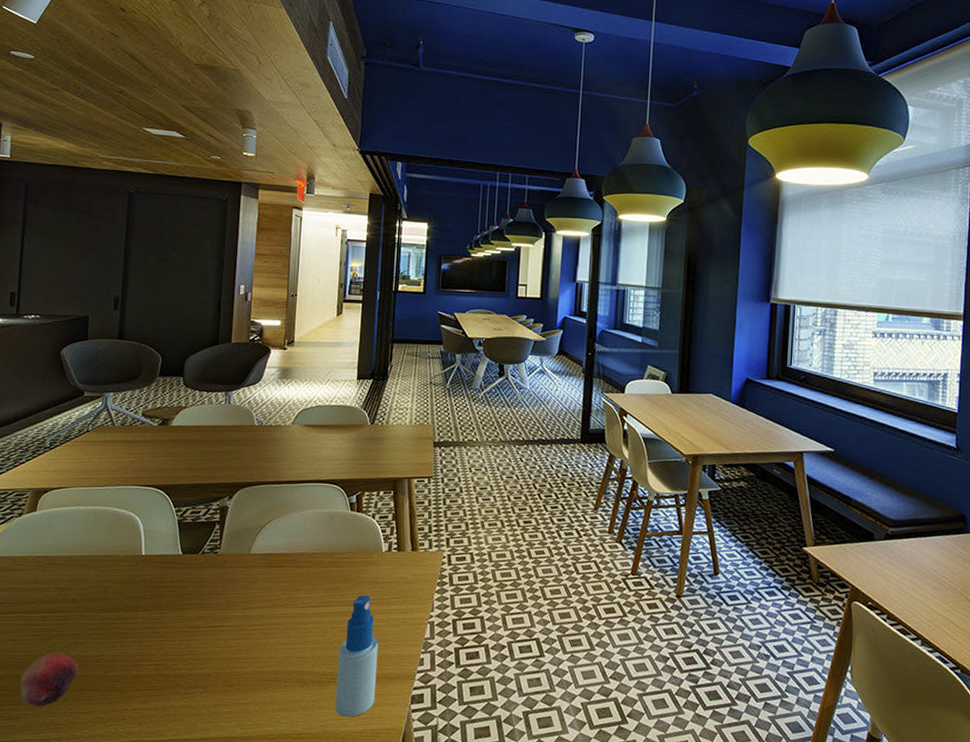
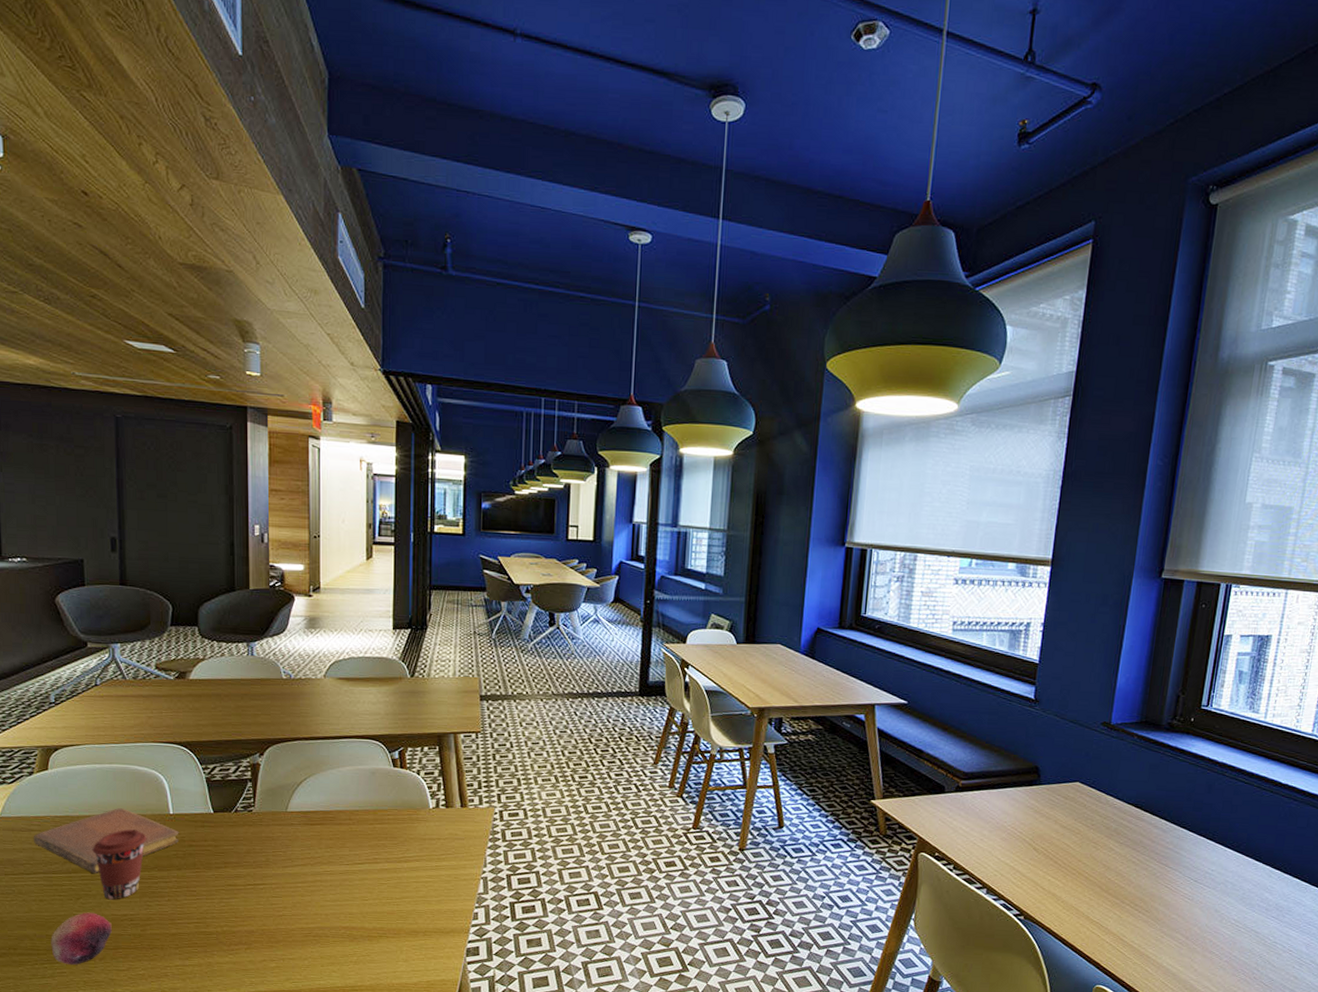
notebook: none [15,549,149,614] -> present [33,808,179,874]
coffee cup: none [67,570,119,641] -> present [92,829,147,900]
spray bottle: present [335,595,379,718] -> none [388,851,430,970]

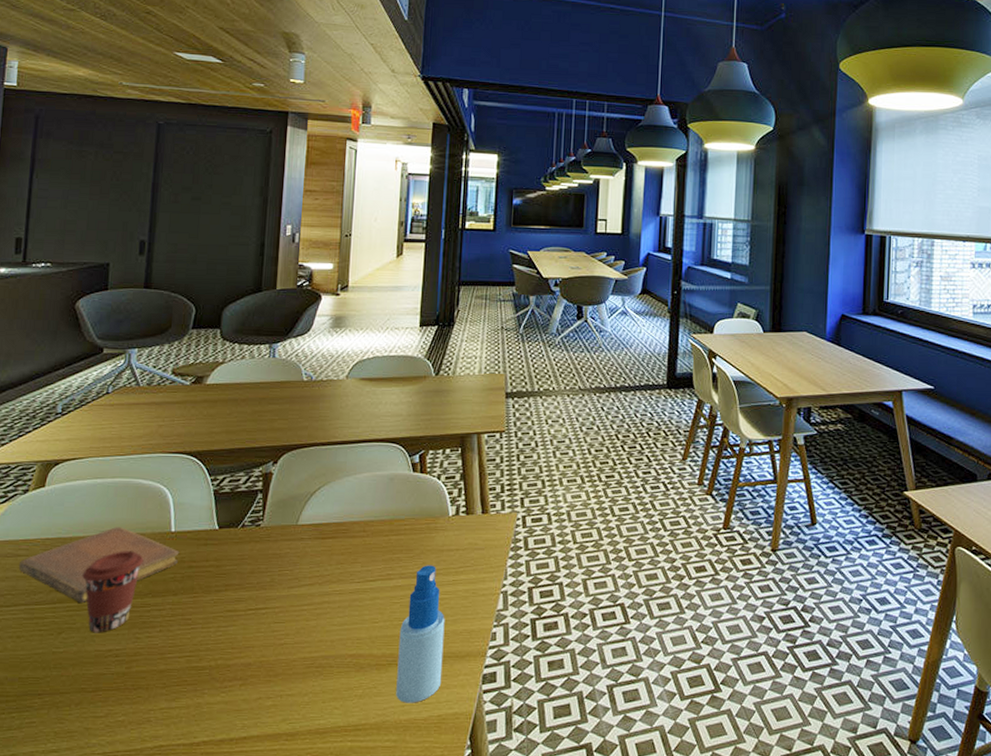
fruit: present [51,912,112,965] -> none [22,649,94,712]
spray bottle: none [388,851,430,970] -> present [396,565,445,703]

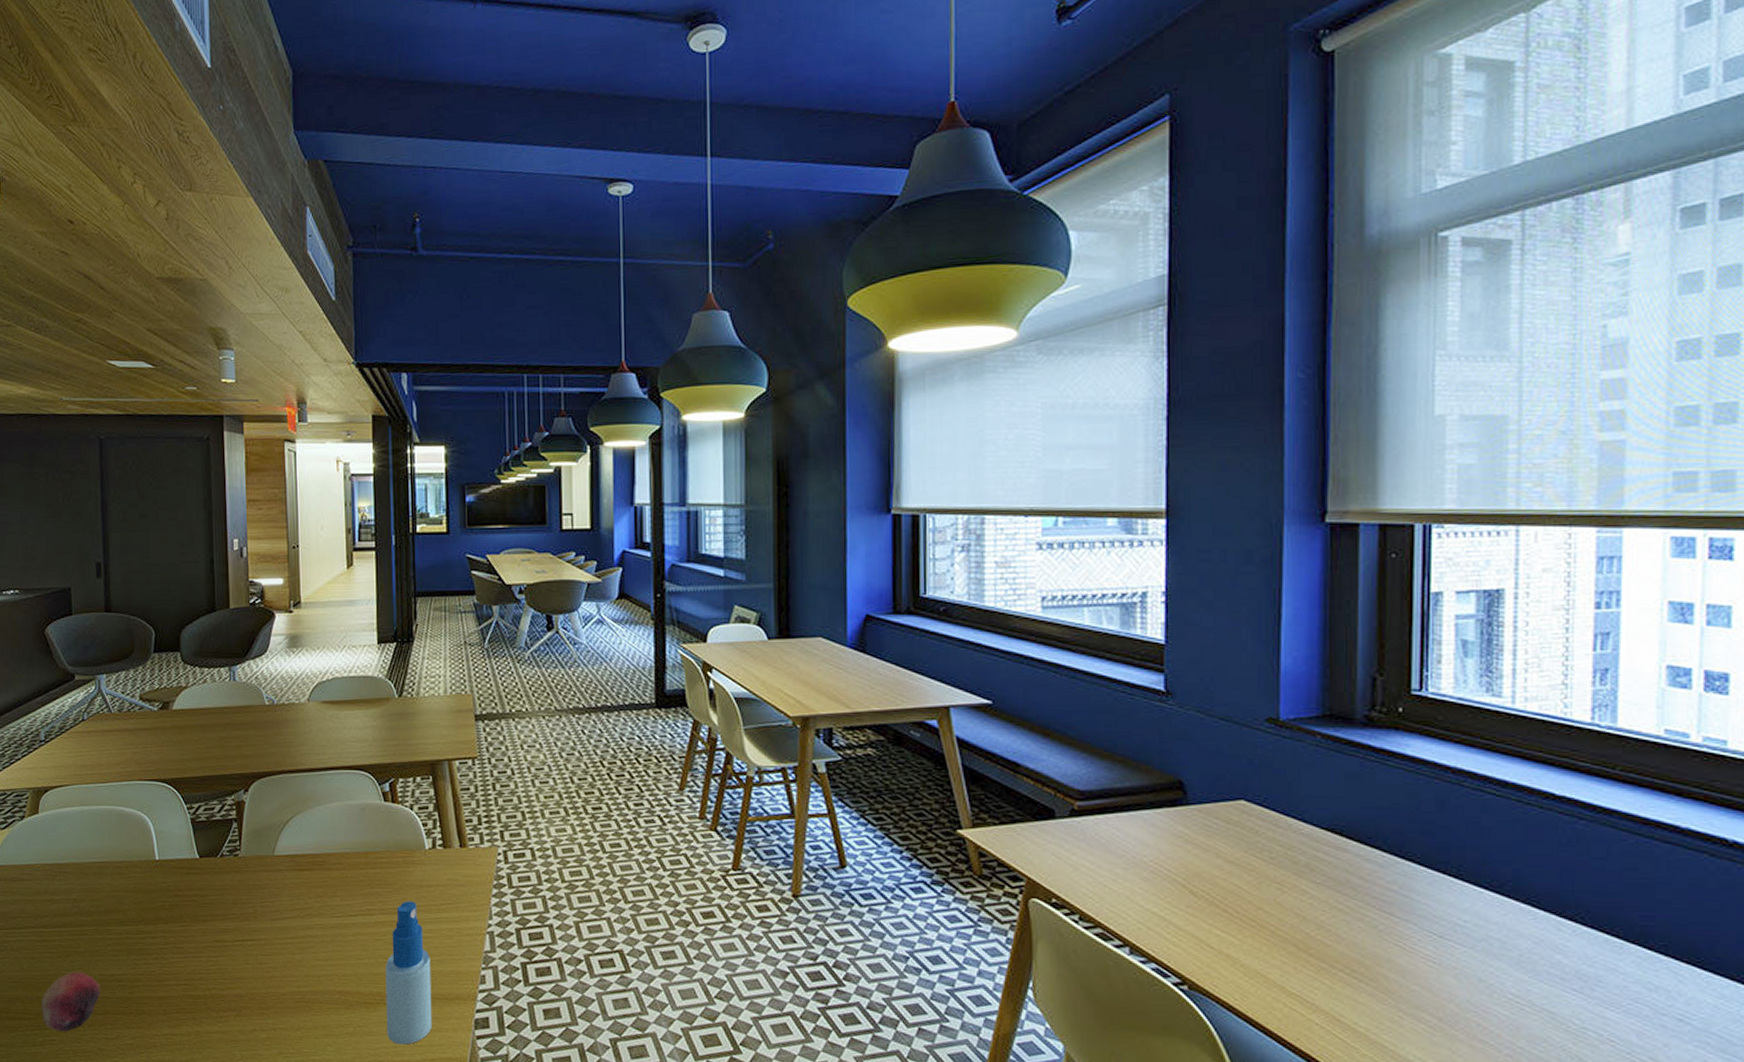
notebook: present [18,527,179,604] -> none [24,854,165,929]
fruit: none [22,649,94,712] -> present [41,971,100,1032]
coffee cup: present [82,551,144,633] -> none [80,878,134,958]

